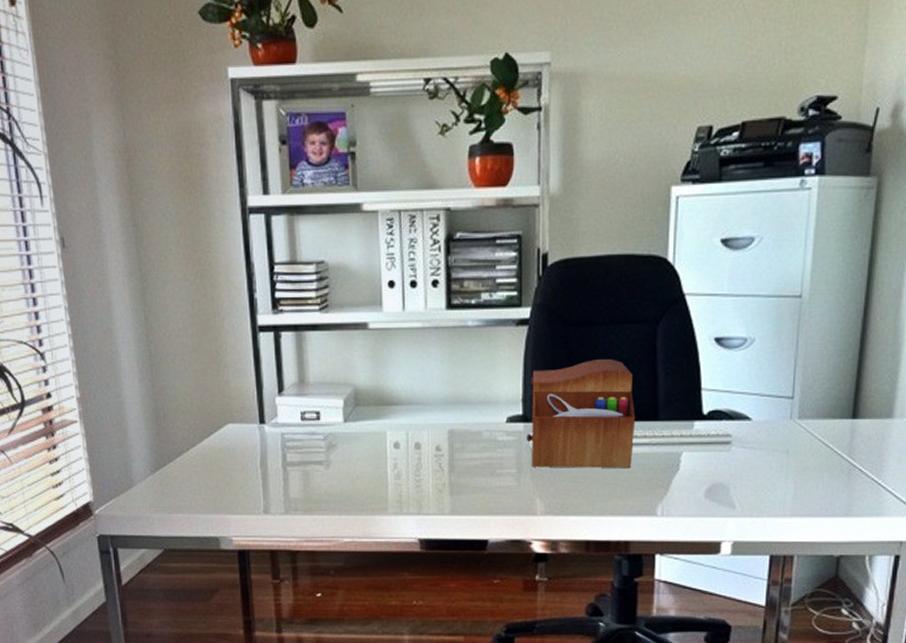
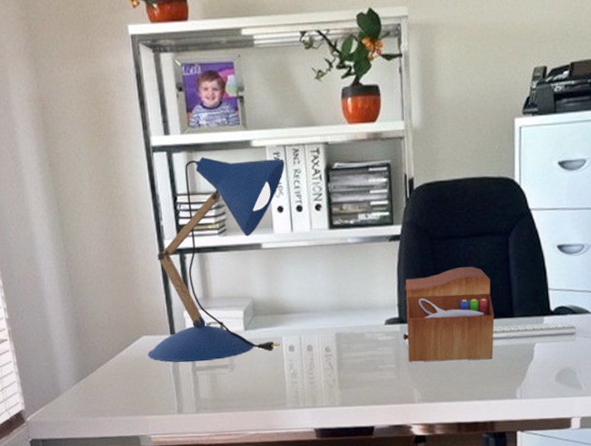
desk lamp: none [233,220,399,456] -> present [148,156,285,363]

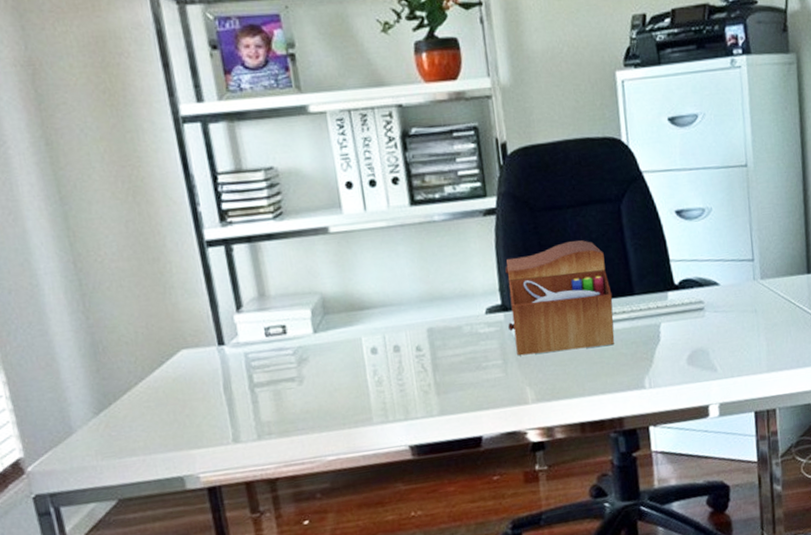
desk lamp: present [148,156,285,363] -> none [189,126,361,380]

